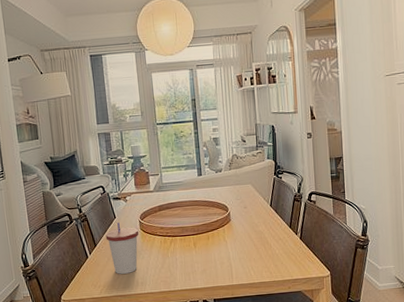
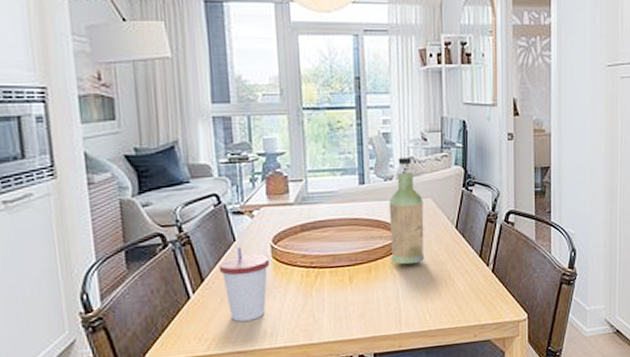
bottle: none [219,155,248,233] -> present [388,158,425,264]

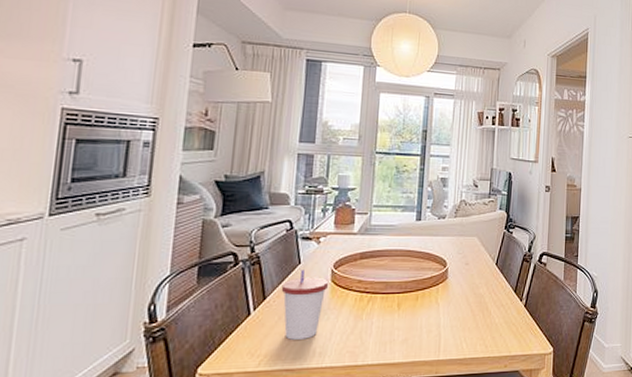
bottle: present [388,158,425,264] -> none [437,200,470,294]

